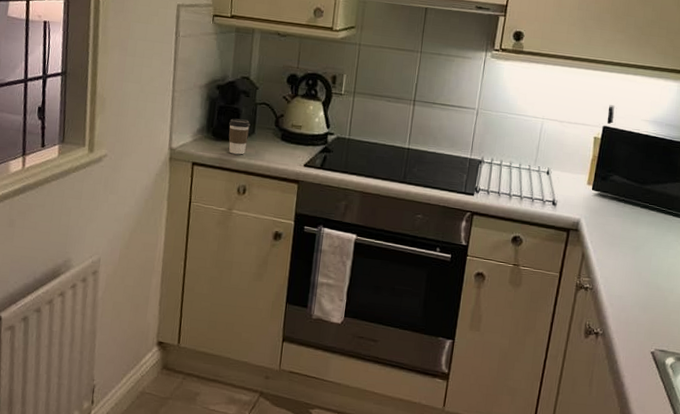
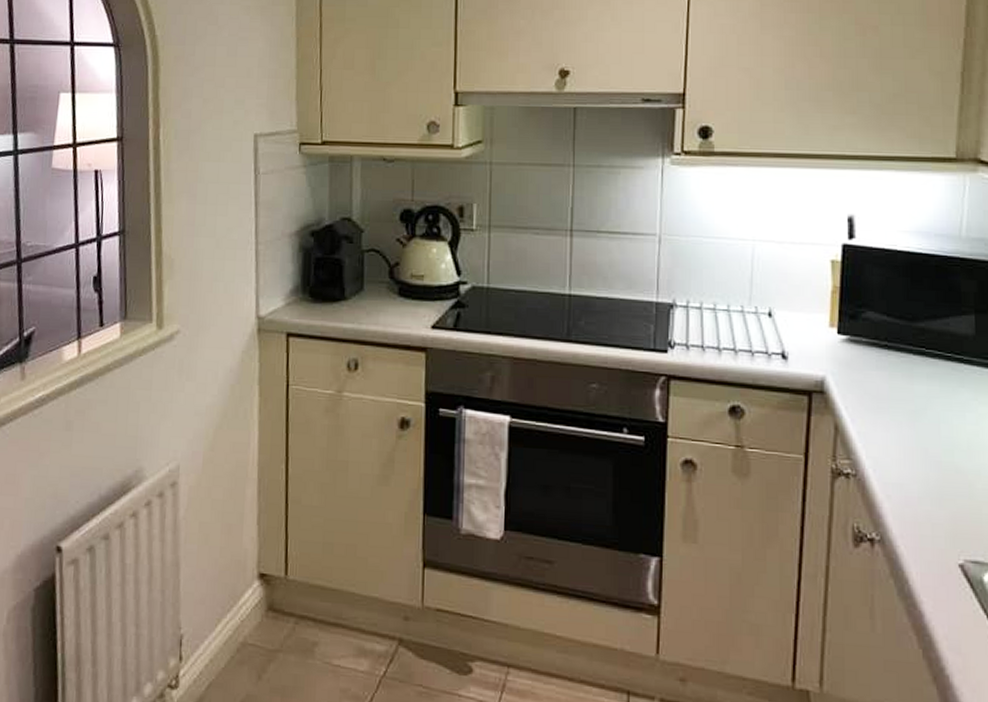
coffee cup: present [228,118,251,155] -> none [330,272,358,319]

